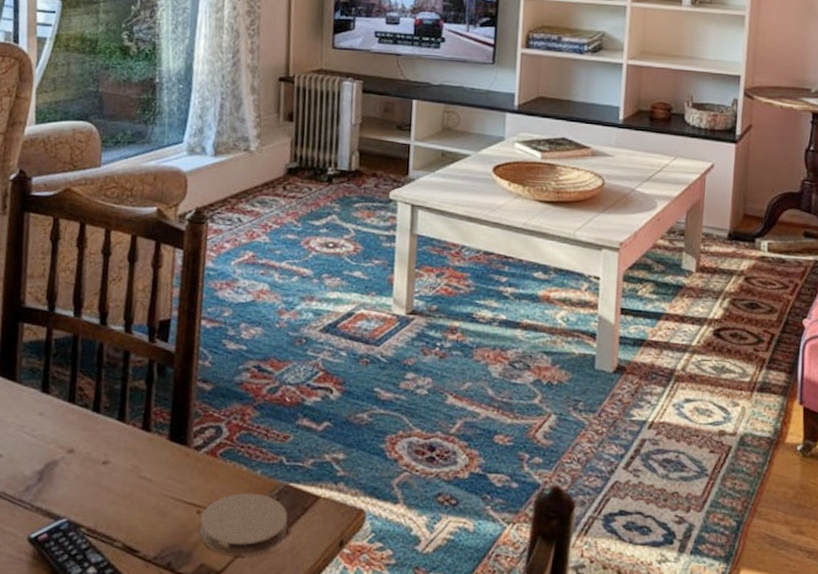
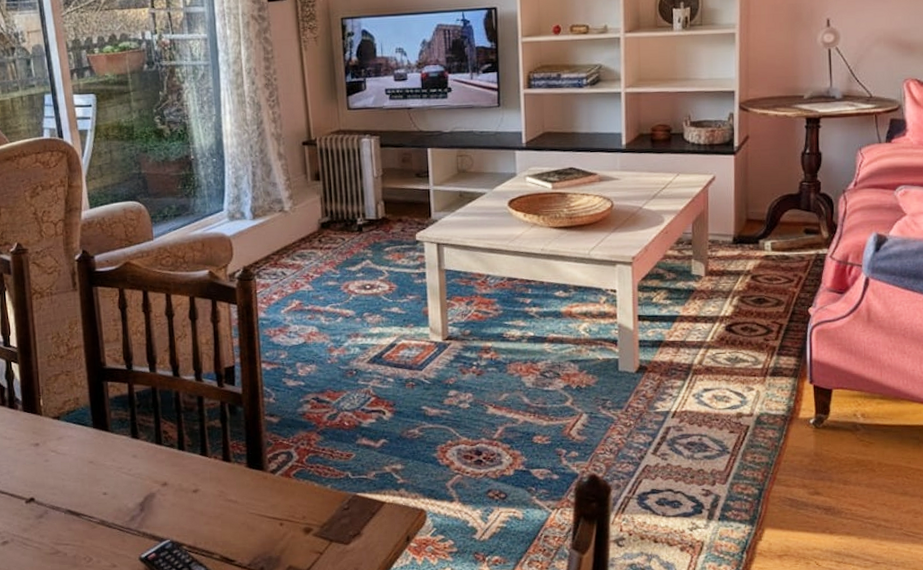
coaster: present [200,492,288,556] -> none [283,504,360,557]

